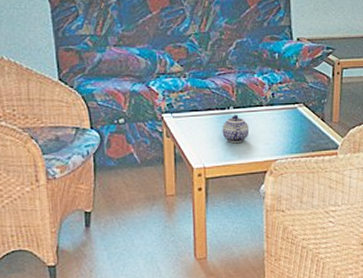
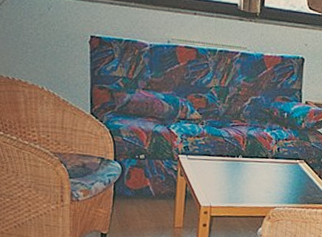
teapot: present [222,115,250,144] -> none [229,163,254,189]

